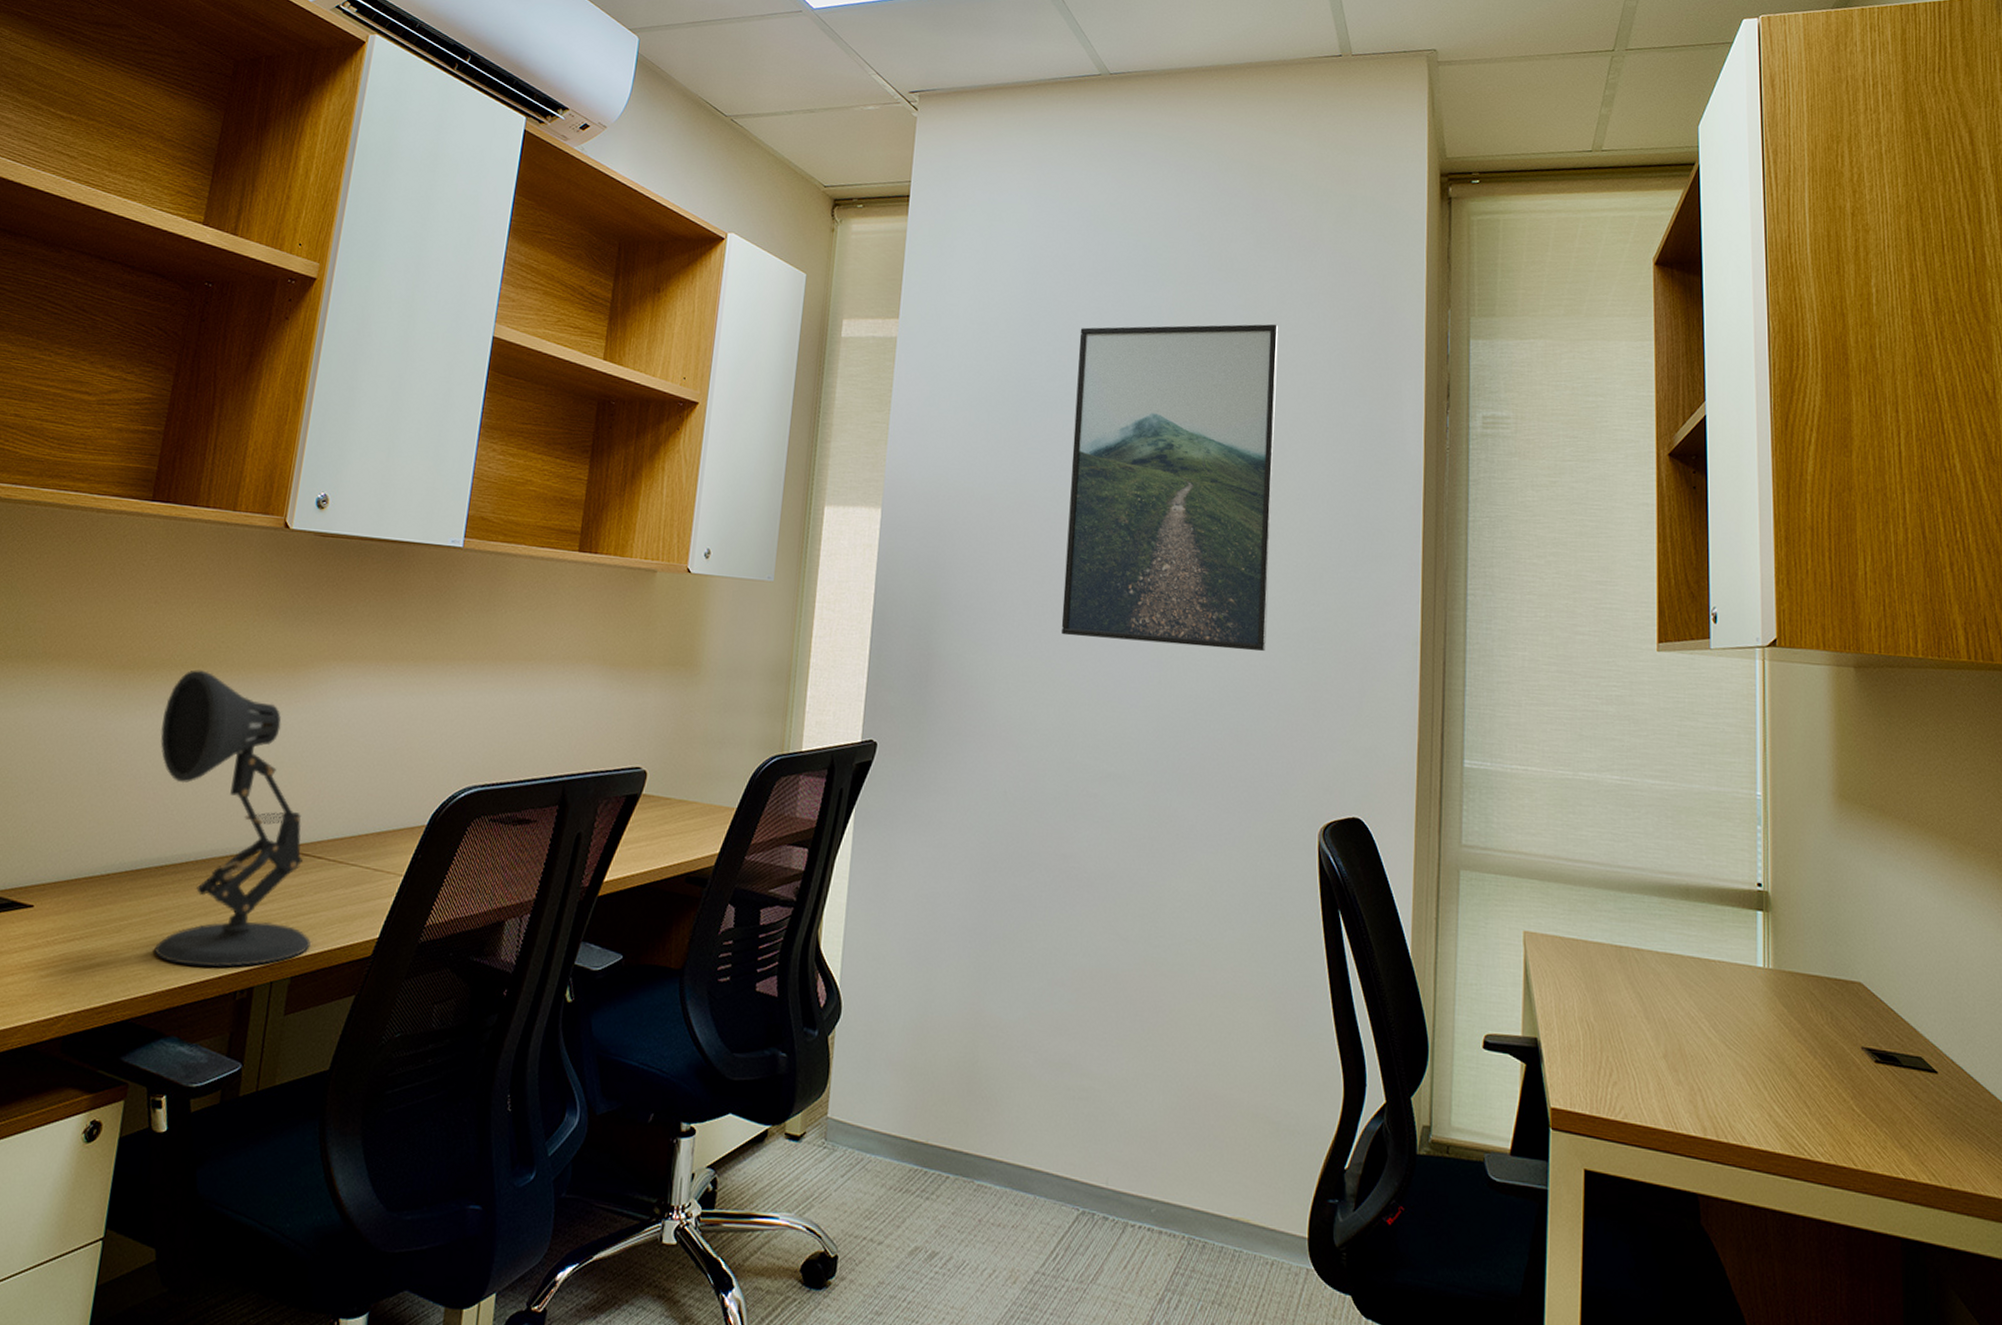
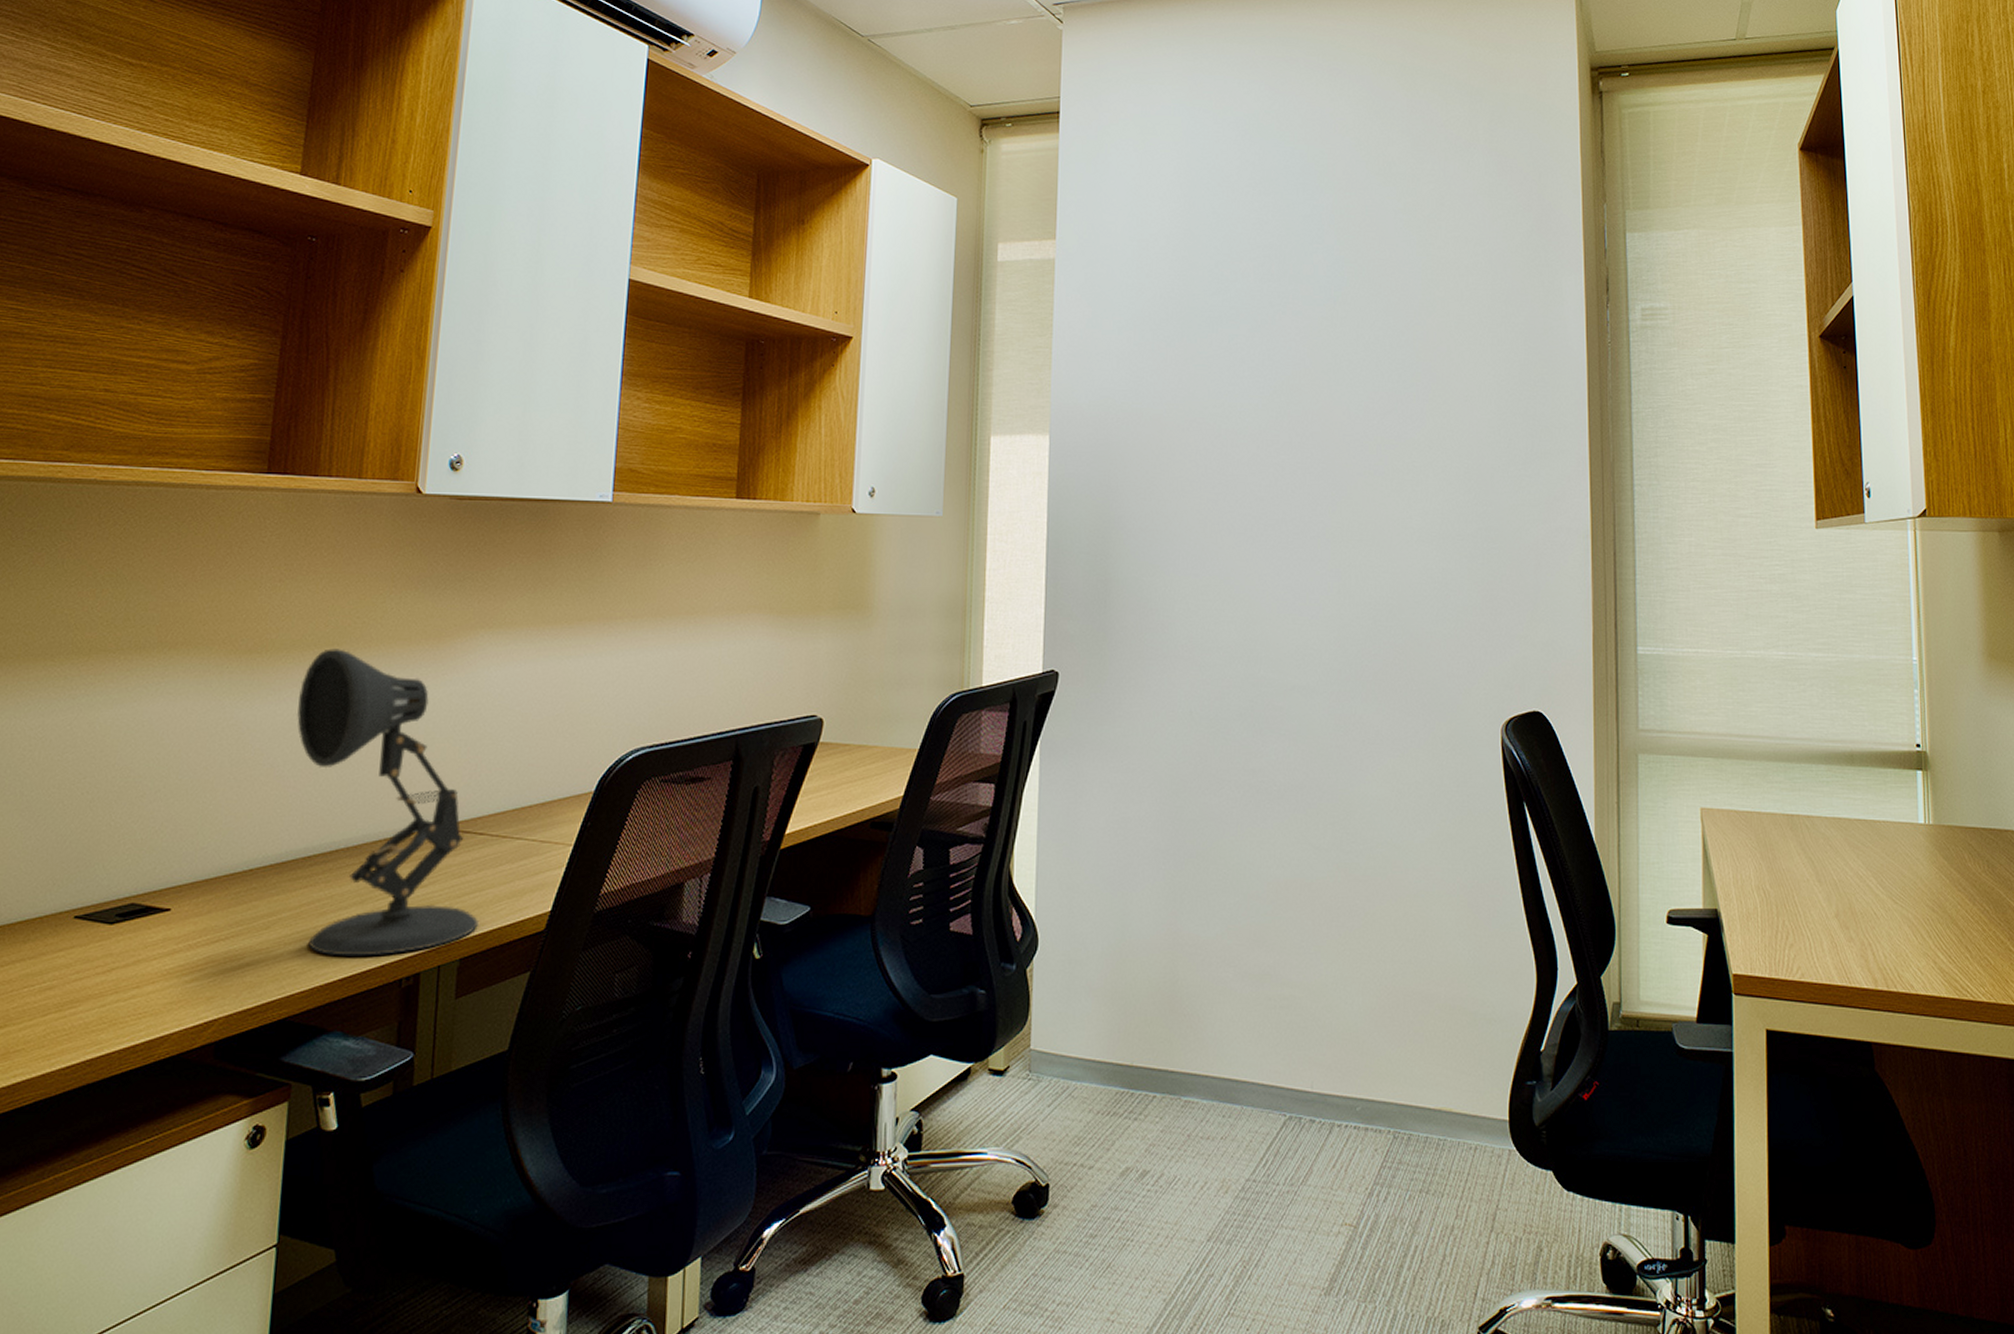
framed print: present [1061,324,1279,652] -> none [1238,226,1441,555]

